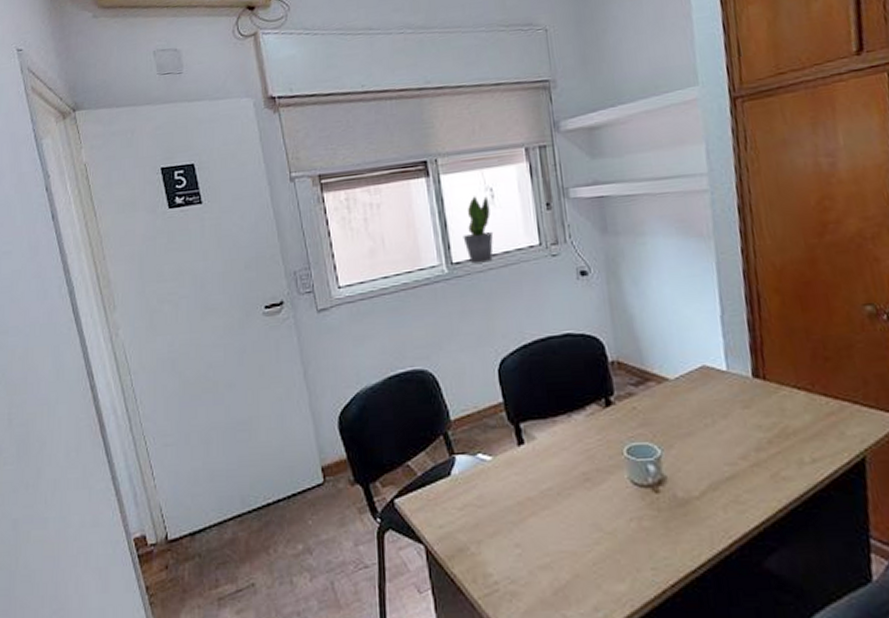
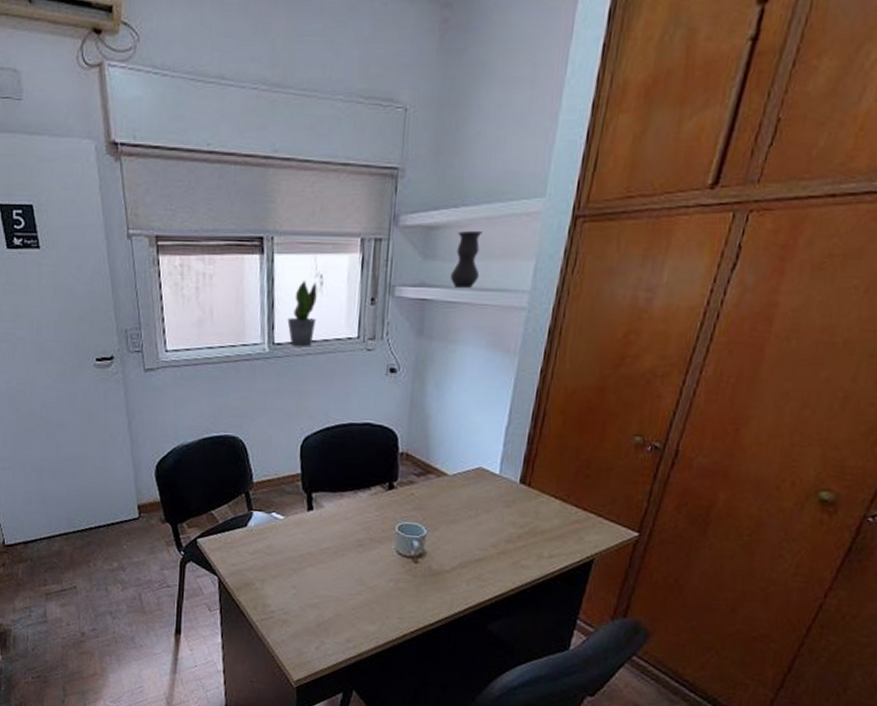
vase: none [621,124,653,182] -> present [451,230,483,289]

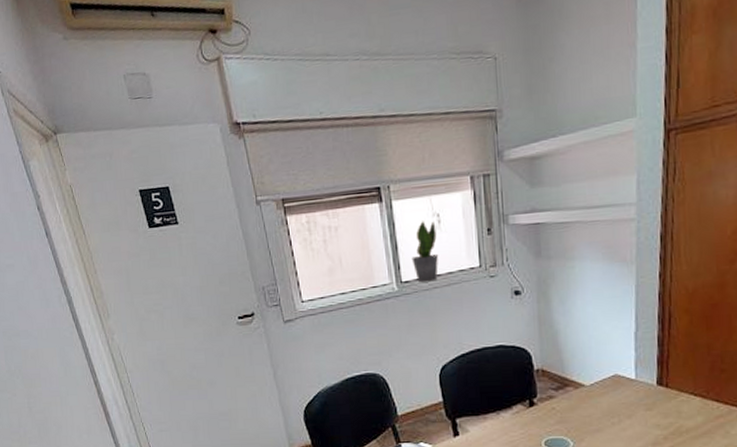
vase: present [451,230,483,289] -> none [559,154,586,210]

